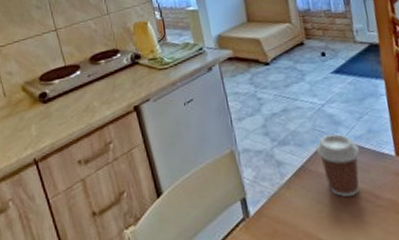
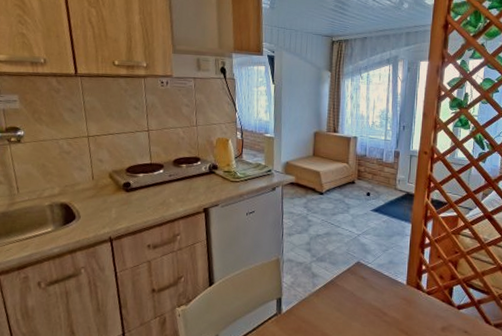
coffee cup: present [315,134,361,197] -> none [345,259,380,310]

